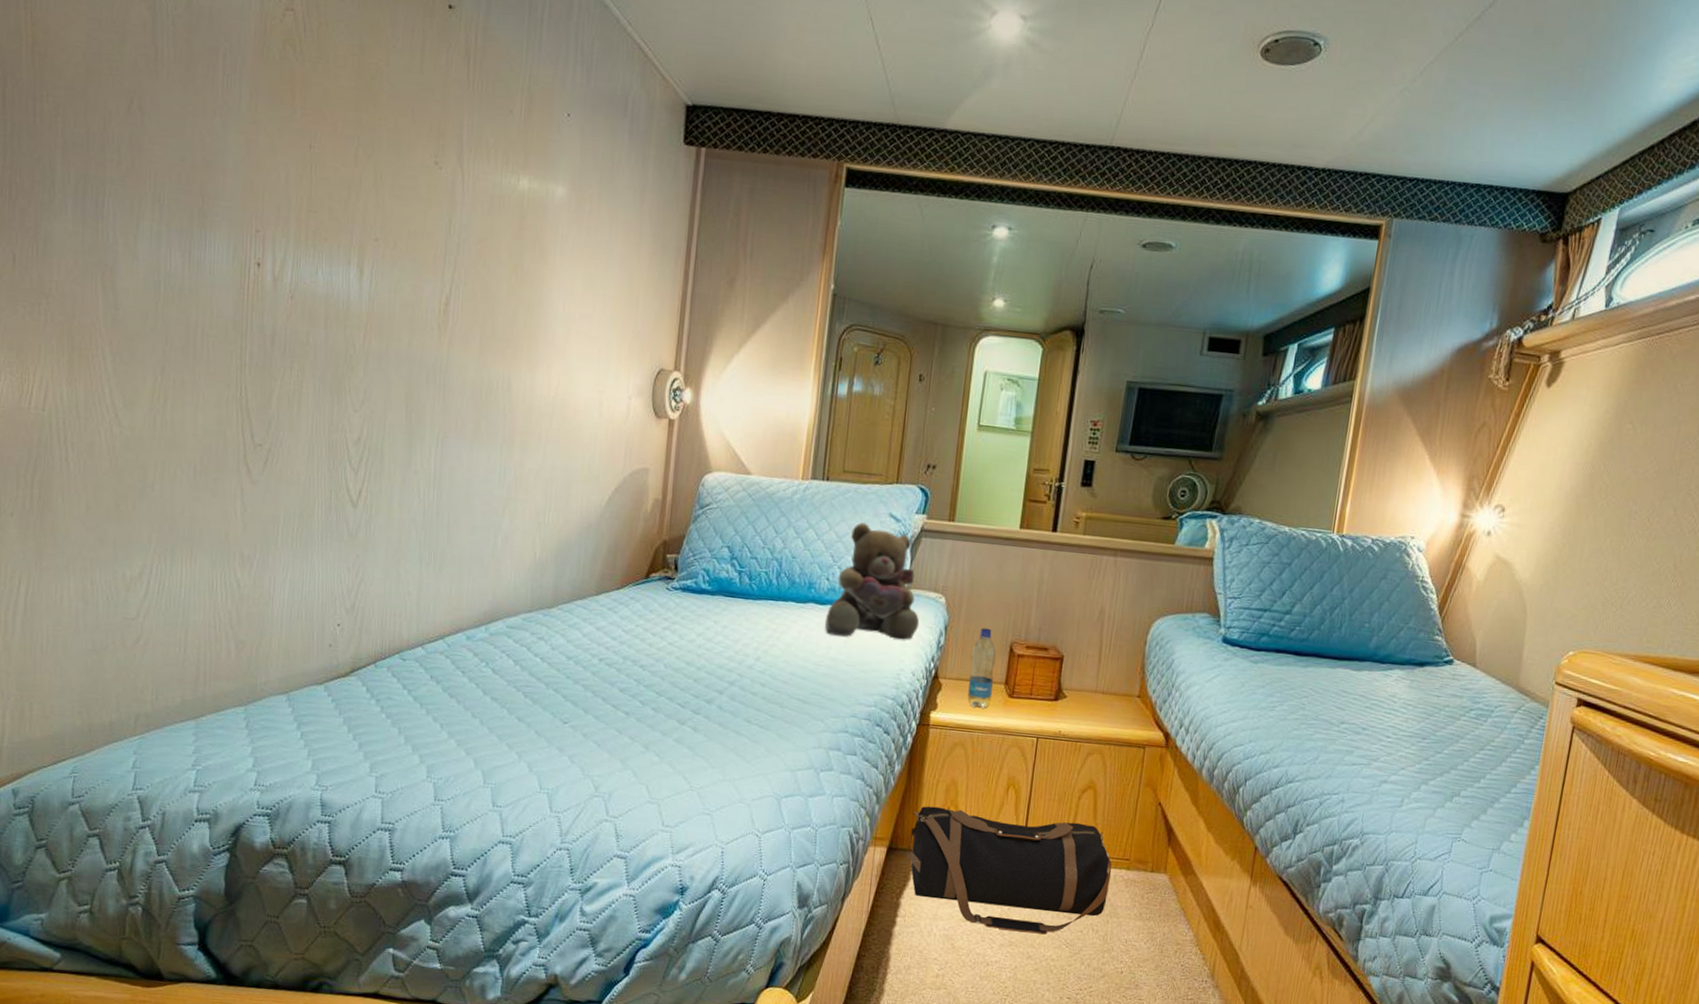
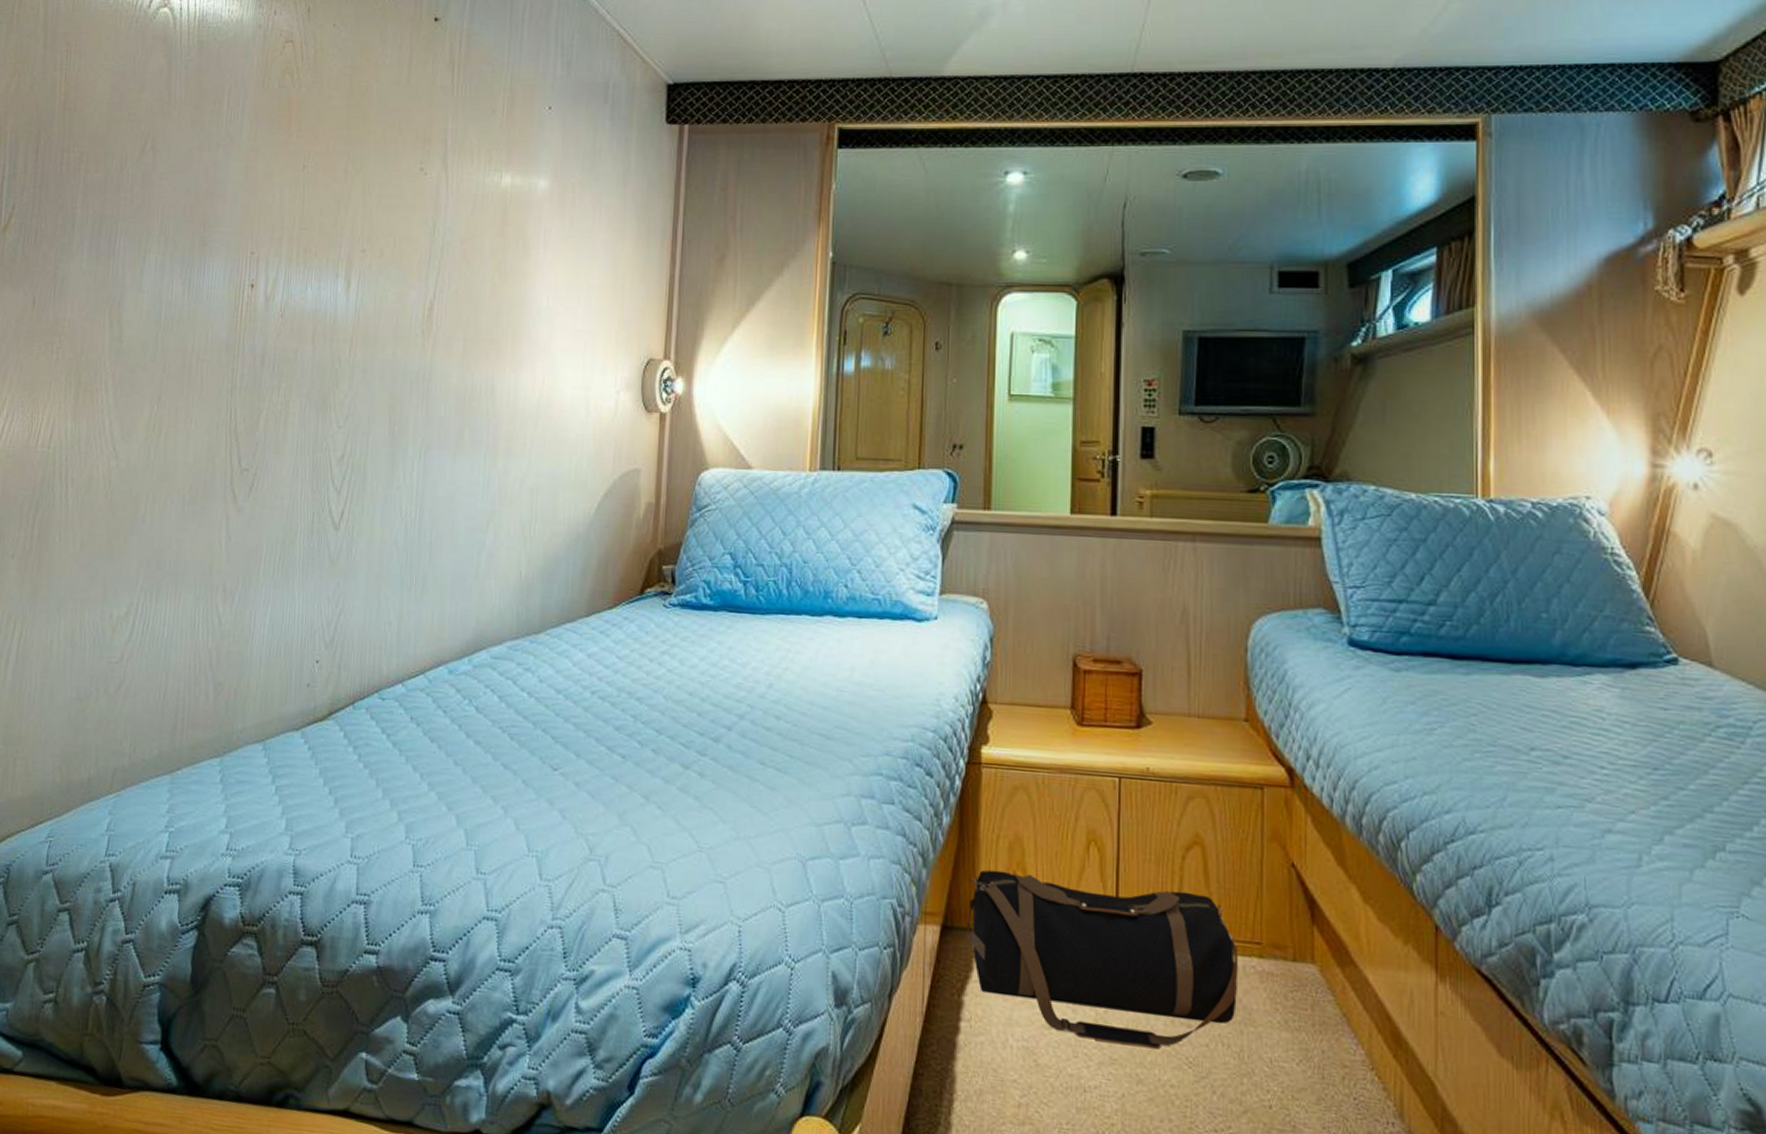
teddy bear: present [824,522,920,639] -> none [845,517,959,656]
bottle: present [967,628,996,710] -> none [1025,638,1057,742]

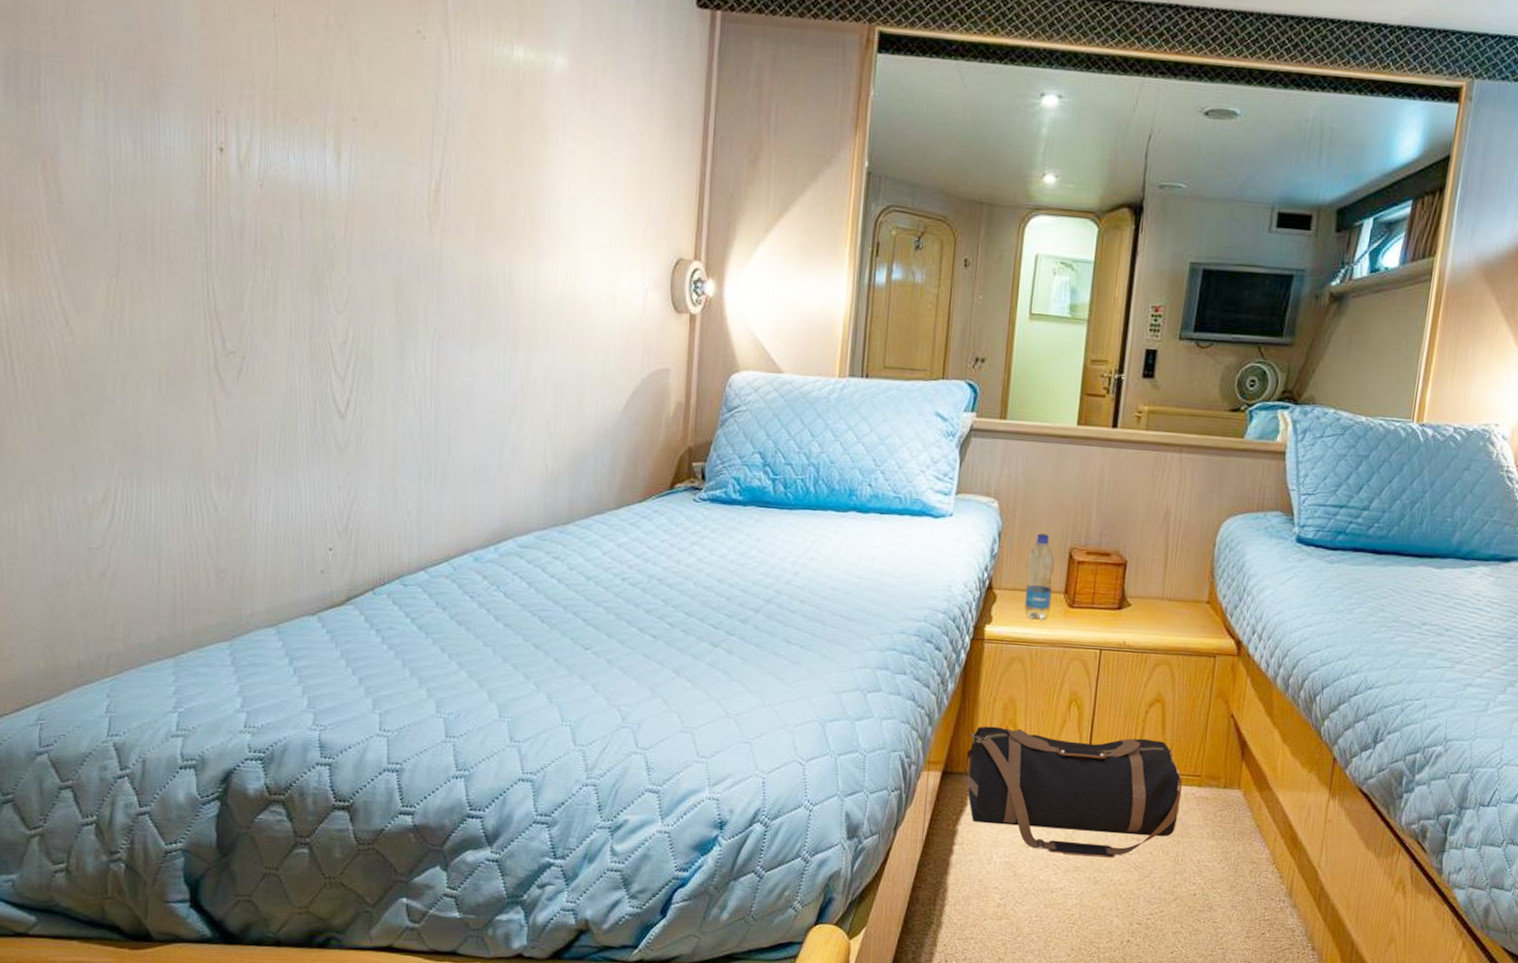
bottle: none [1025,638,1057,742] -> present [1024,533,1055,621]

